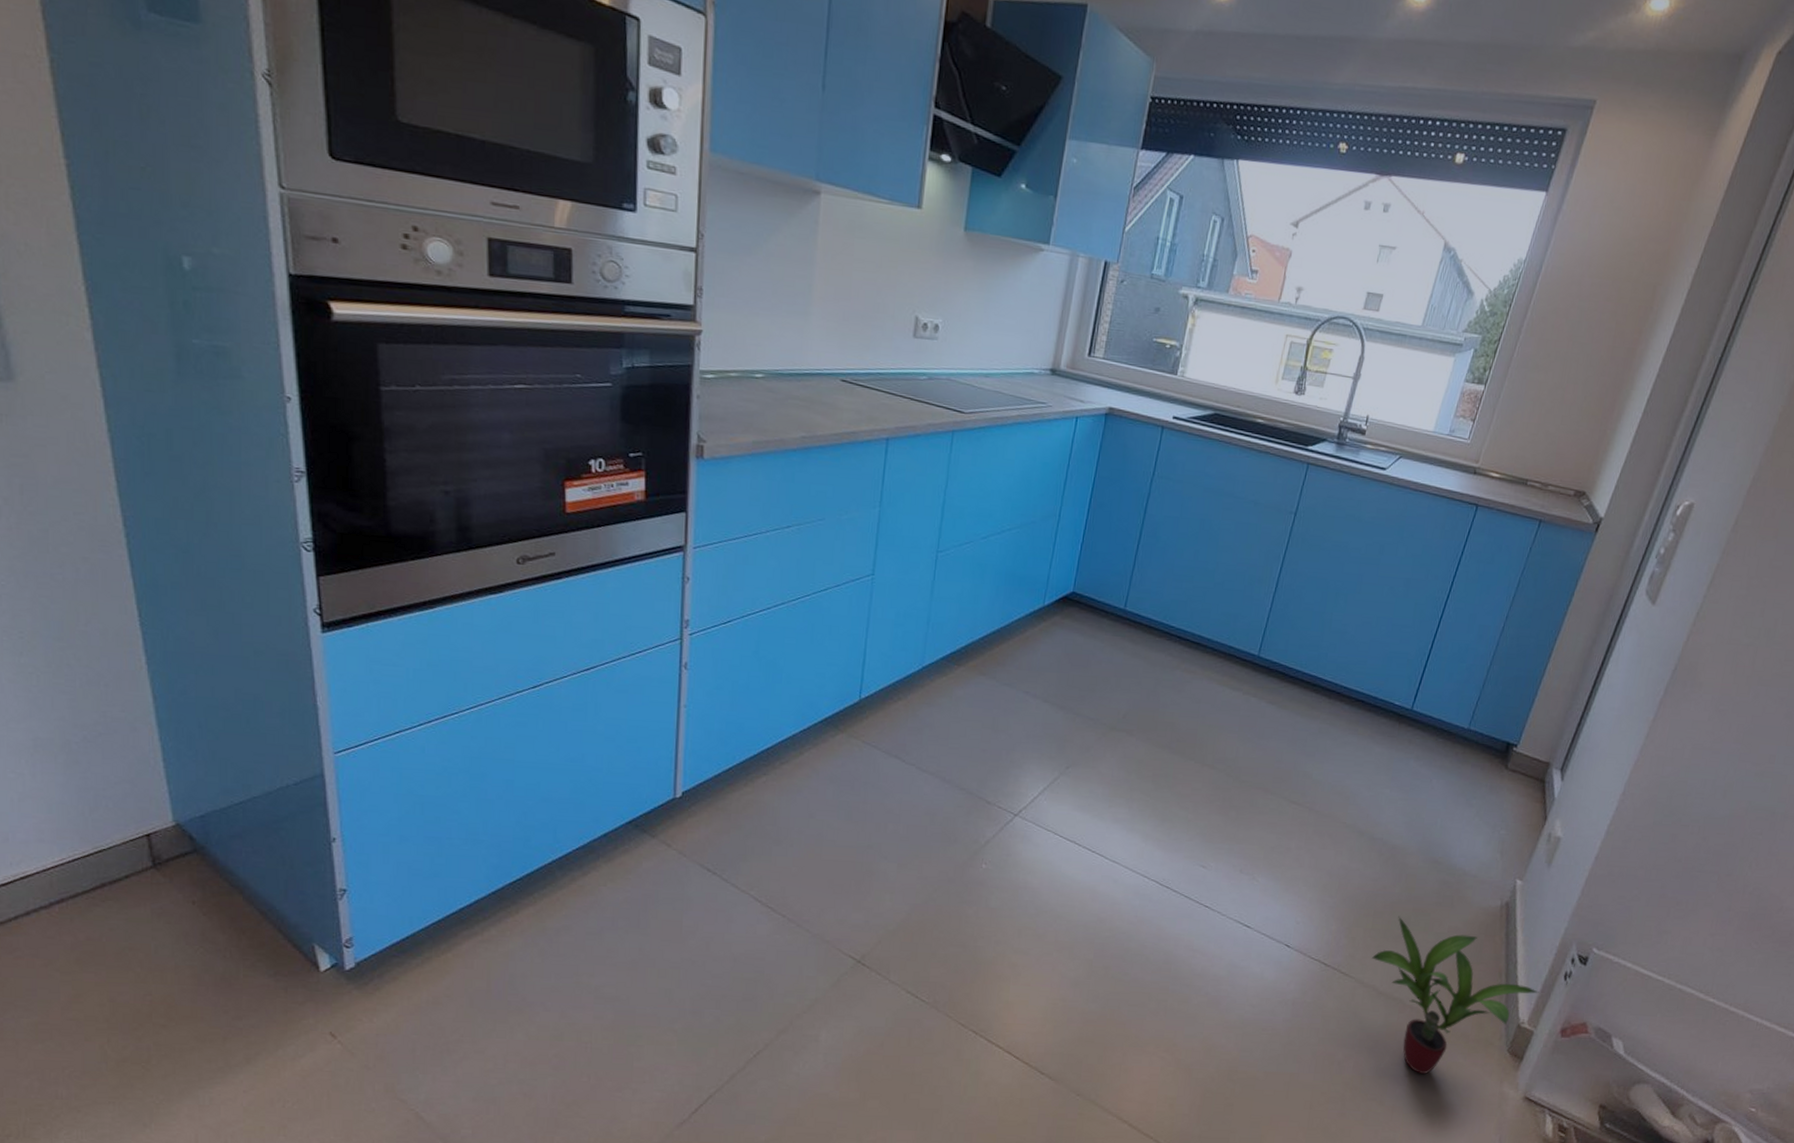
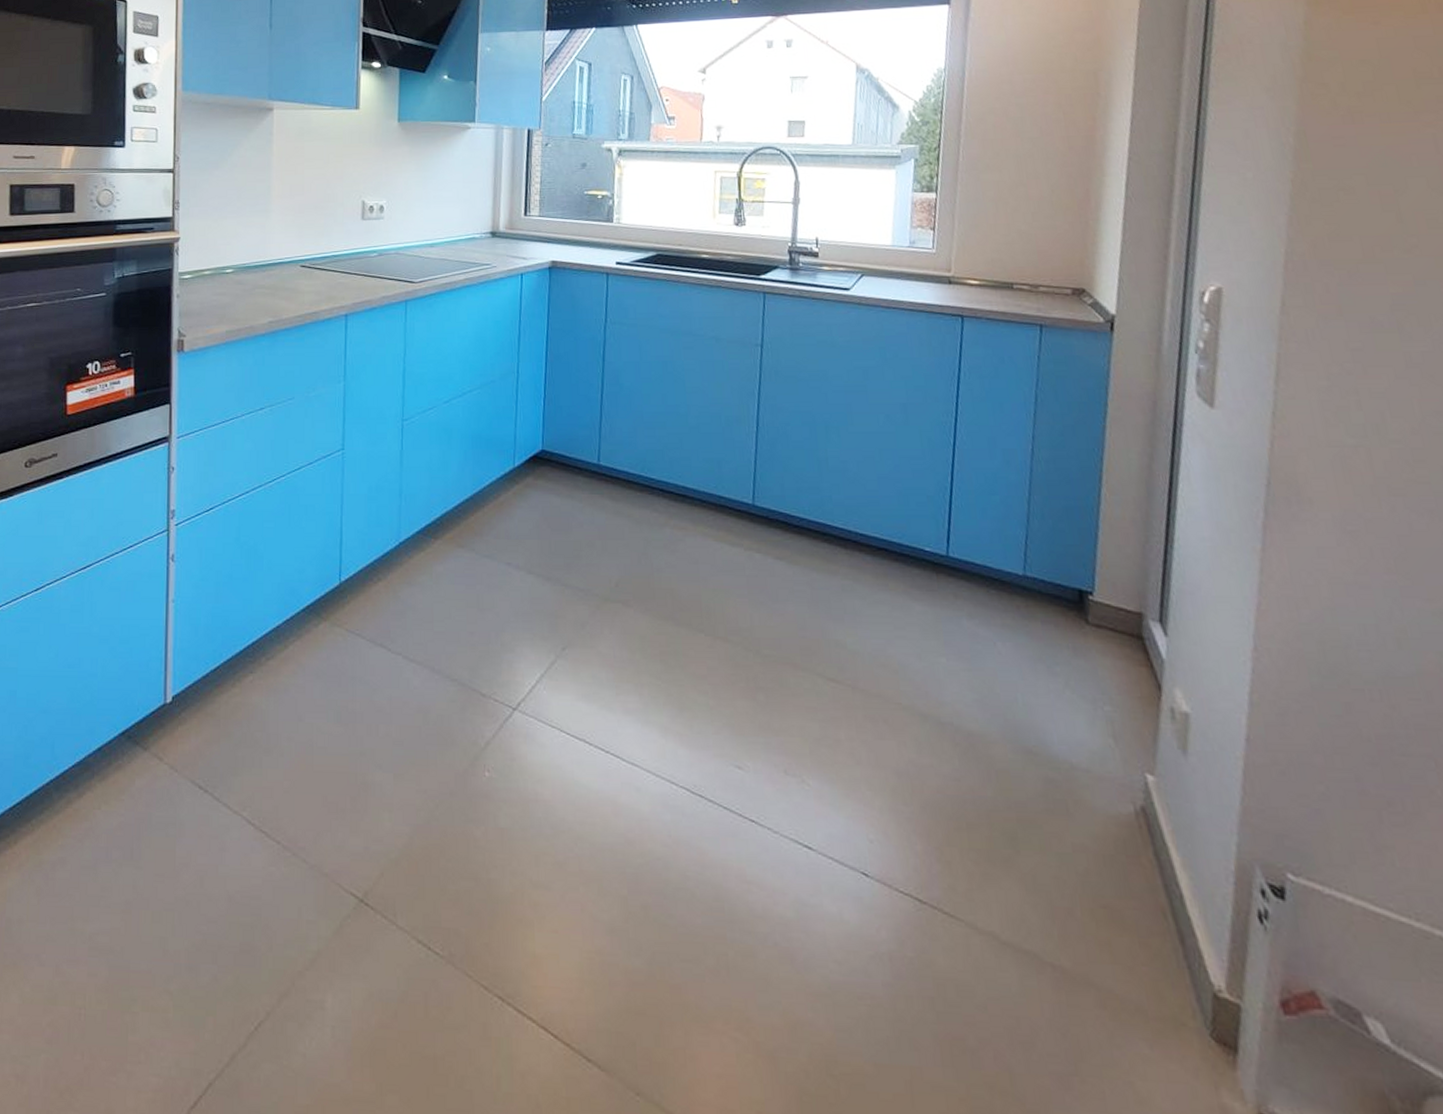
potted plant: present [1371,916,1539,1074] -> none [978,829,1230,1072]

